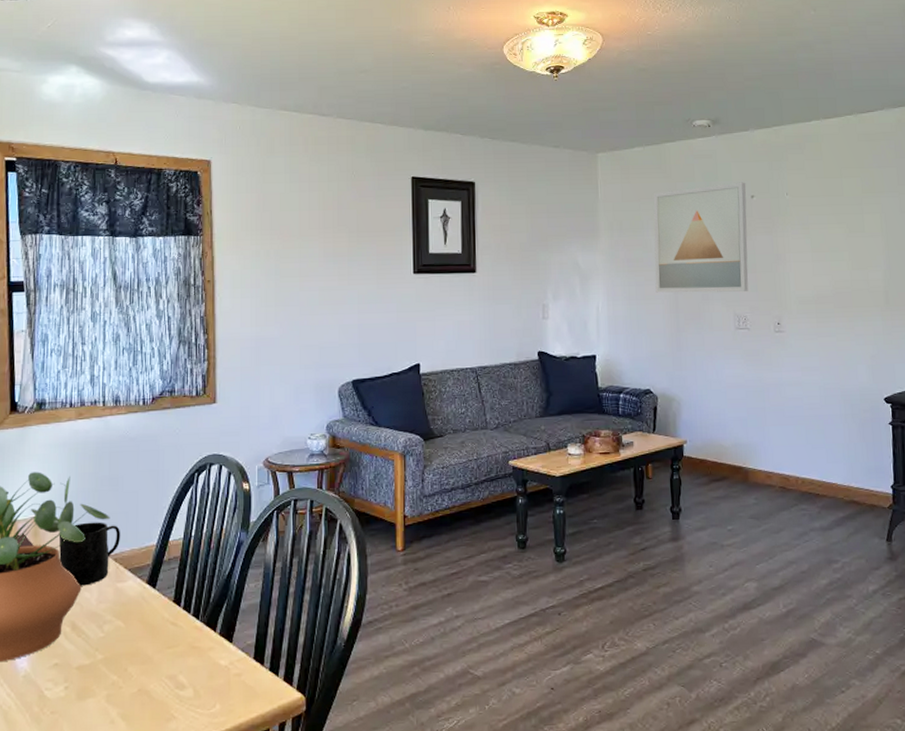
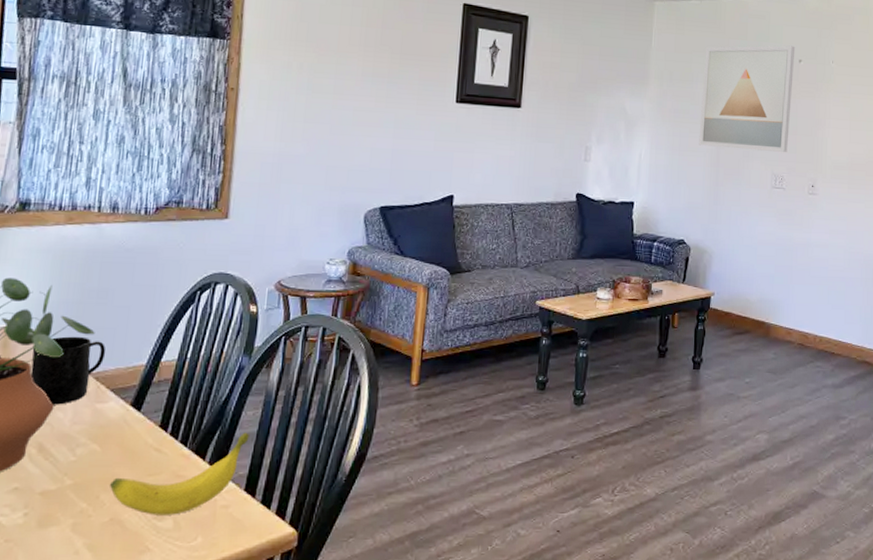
banana: none [134,603,253,685] -> present [109,432,249,515]

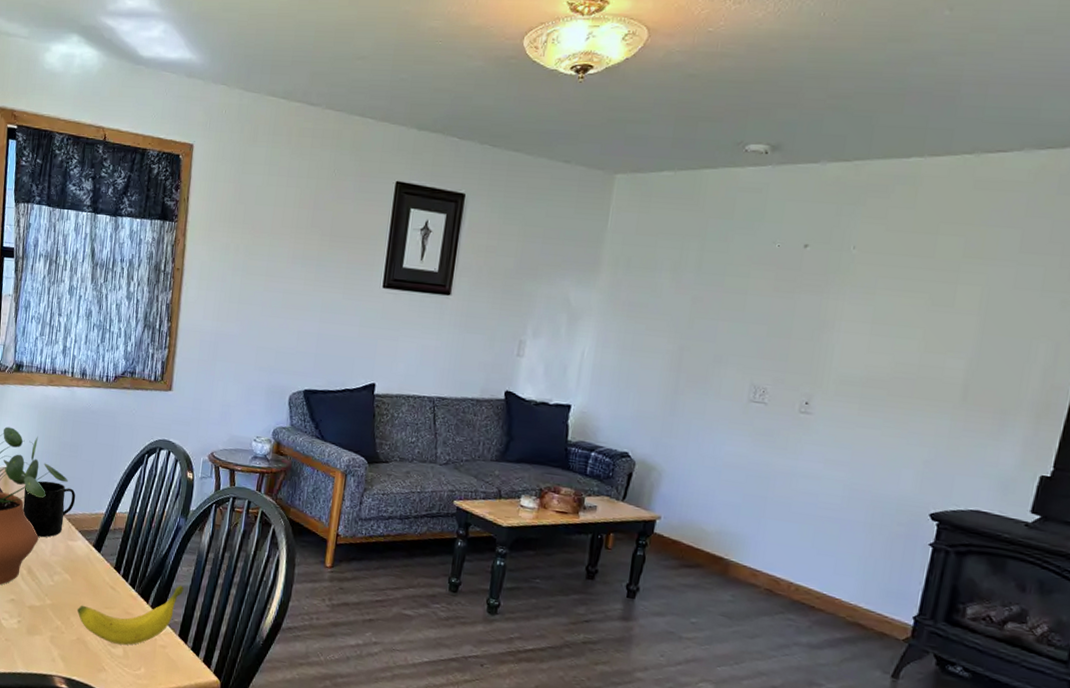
wall art: present [699,45,796,152] -> none [656,226,801,359]

